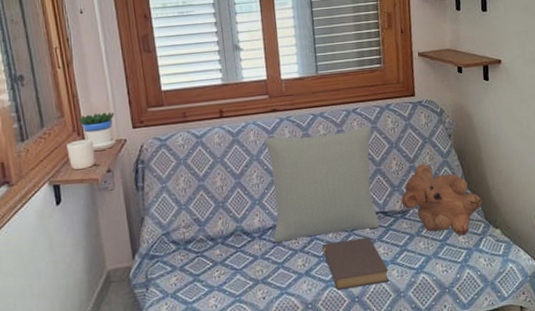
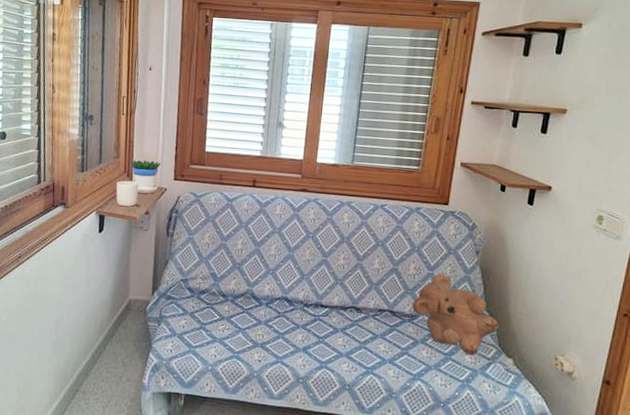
pillow: present [265,125,380,243] -> none [279,214,396,326]
book: present [322,237,389,291] -> none [323,326,385,379]

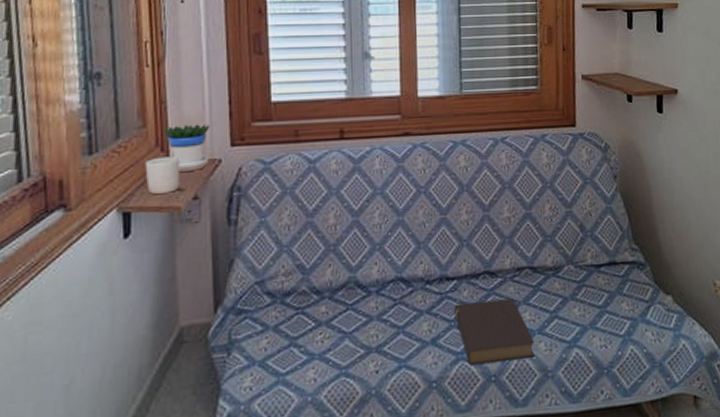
book: none [323,326,385,379] -> present [454,298,535,366]
teddy bear: present [412,273,499,356] -> none [554,209,651,302]

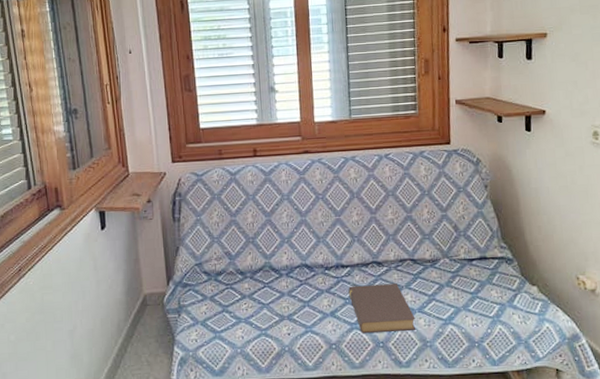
mug: present [145,156,180,195] -> none [112,170,137,199]
flowerpot: present [164,124,210,172] -> none [124,146,157,182]

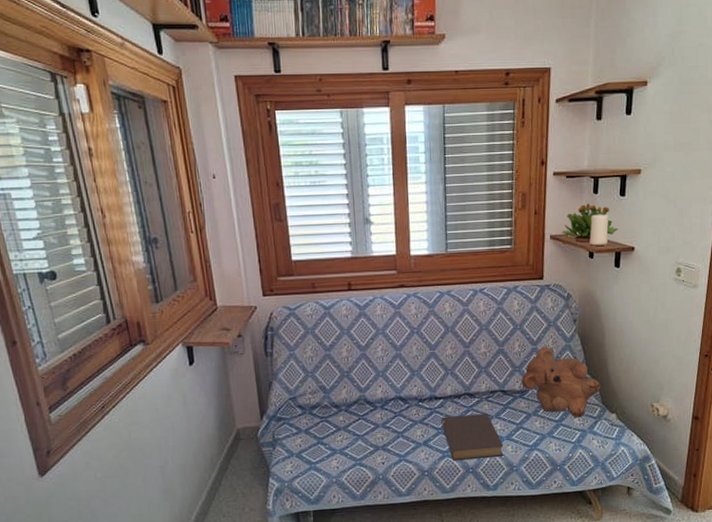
teddy bear: none [431,213,518,290] -> present [521,347,600,418]
potted flower: none [467,67,527,107] -> present [561,203,618,243]
candle: none [496,77,517,110] -> present [589,214,608,246]

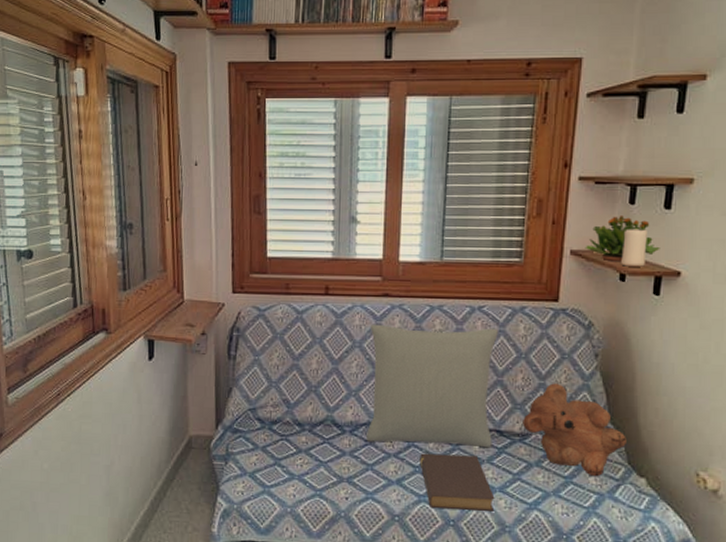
pillow: none [391,306,499,413] -> present [366,324,498,448]

